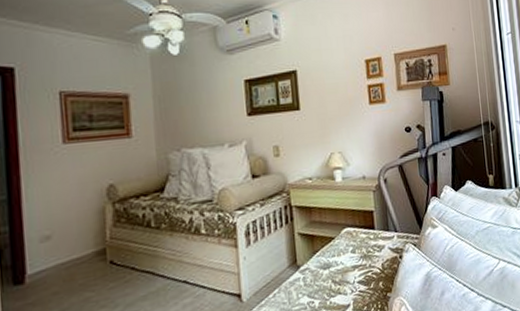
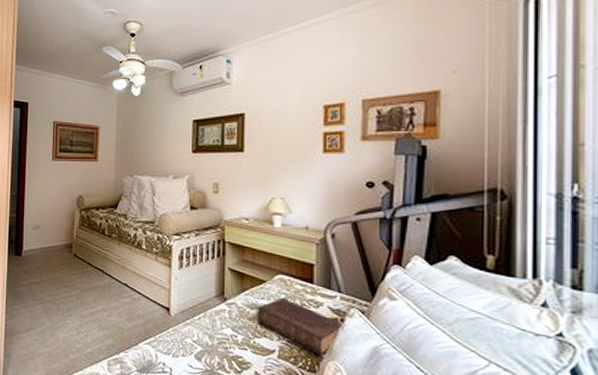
book: none [329,249,404,296] -> present [257,297,345,356]

